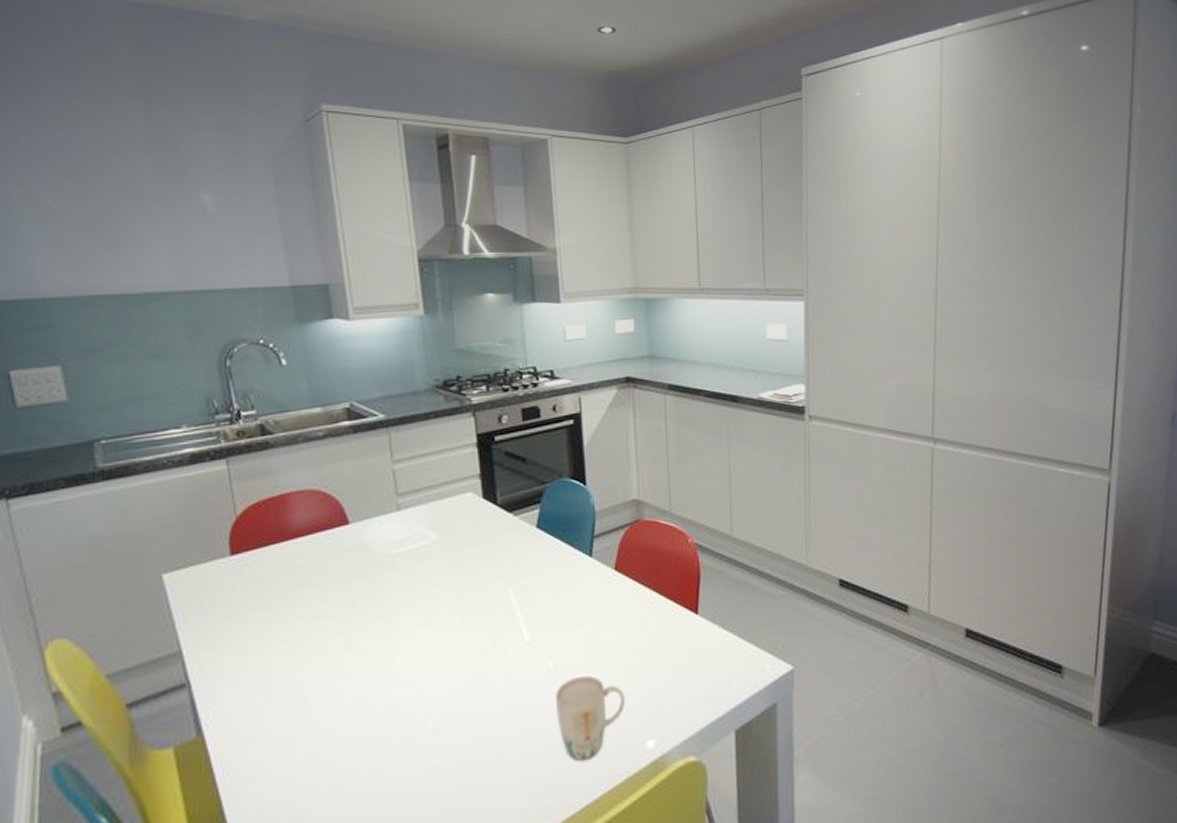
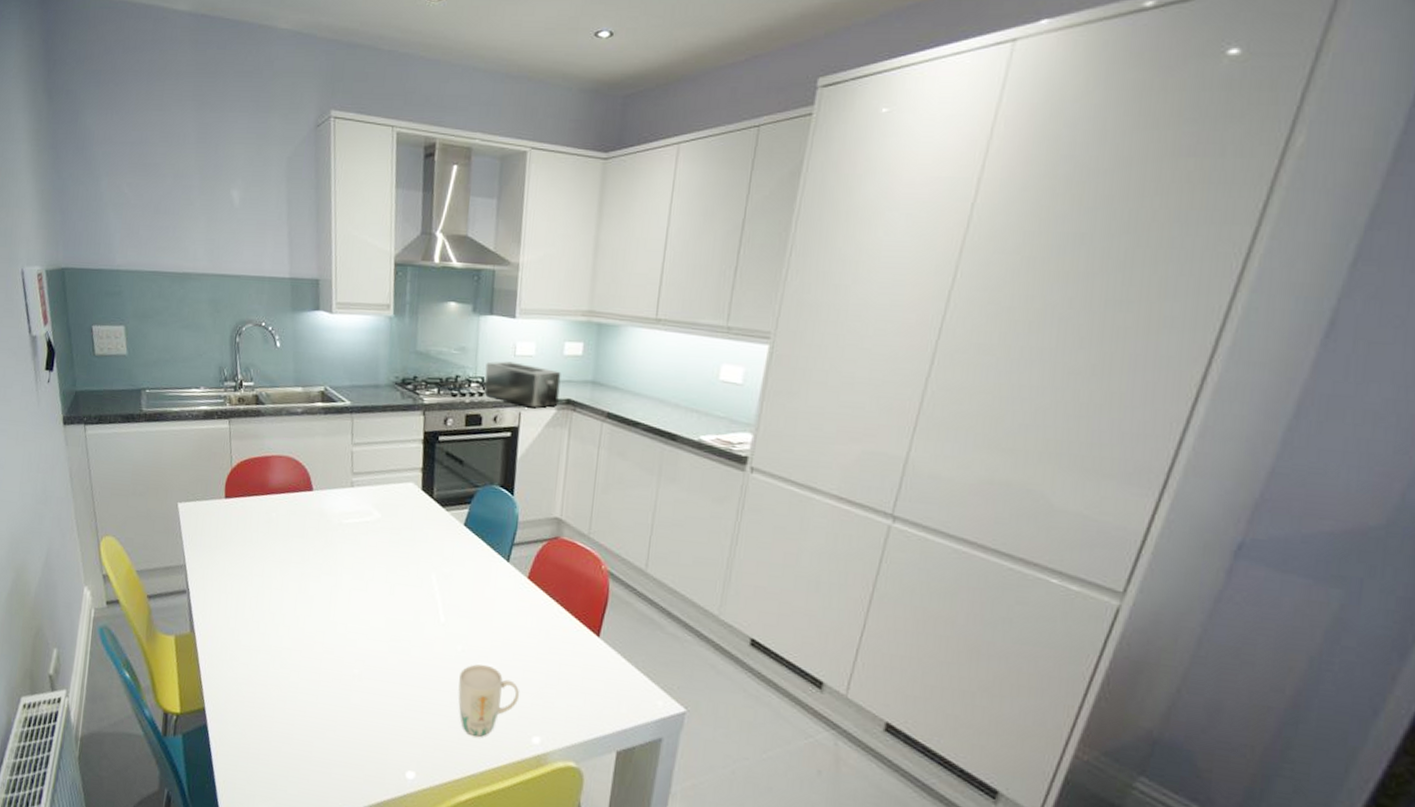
toaster: none [536,347,618,393] -> present [484,361,561,410]

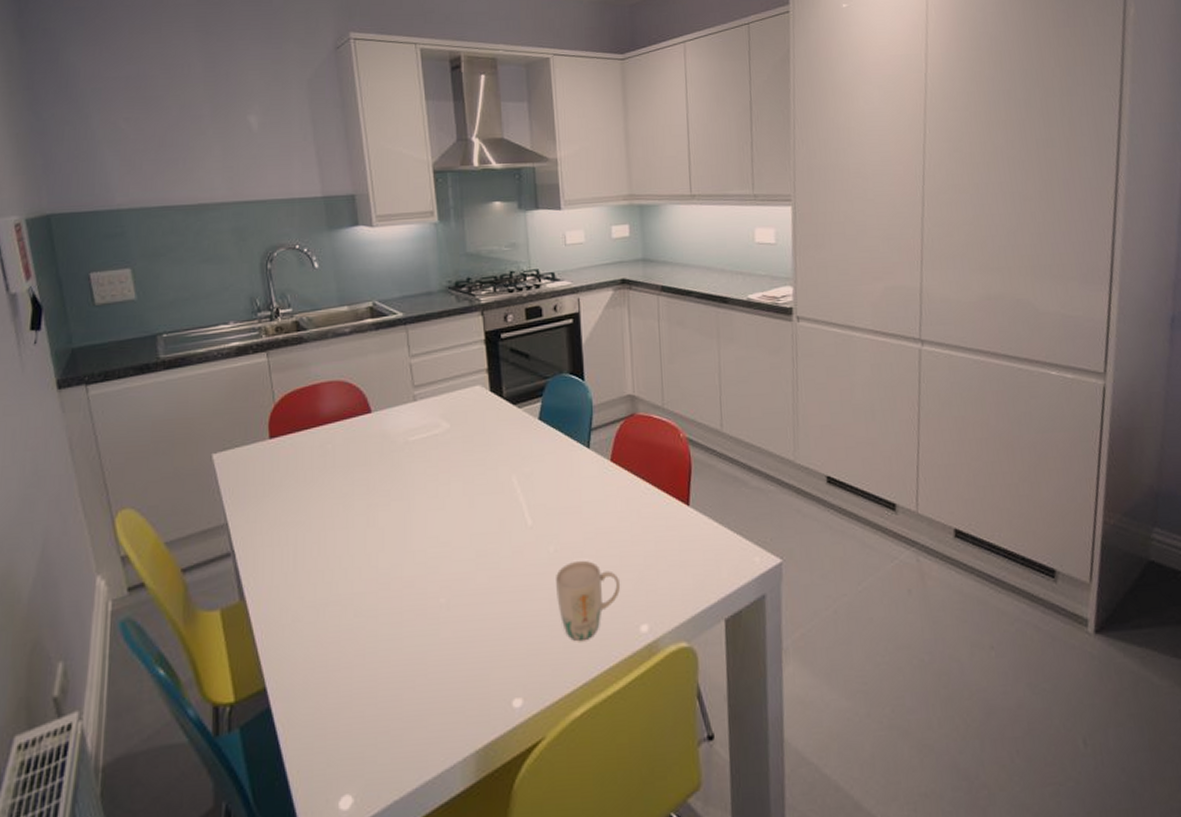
toaster: present [484,361,561,410] -> none [538,251,614,294]

